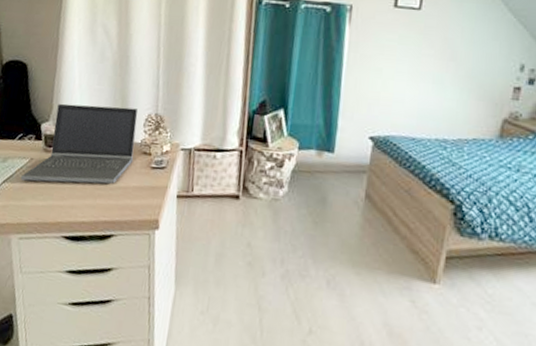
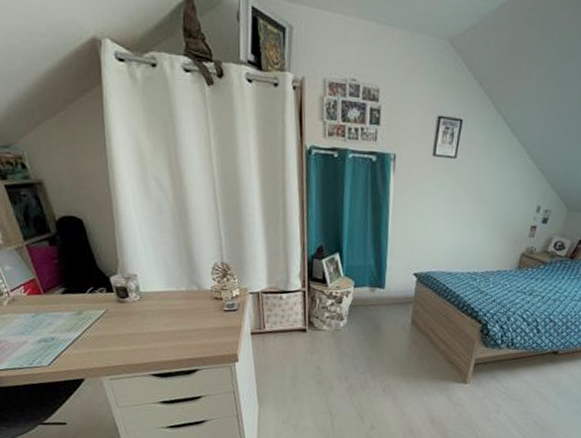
laptop computer: present [21,103,138,184] -> none [100,257,207,330]

